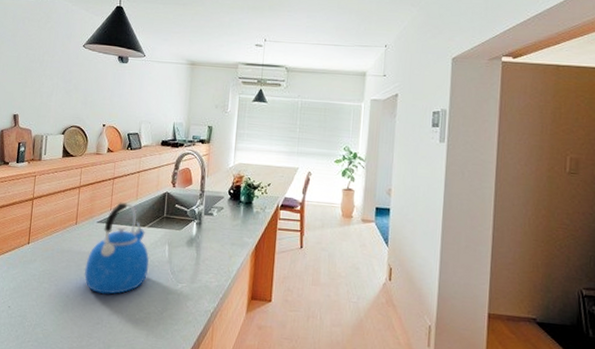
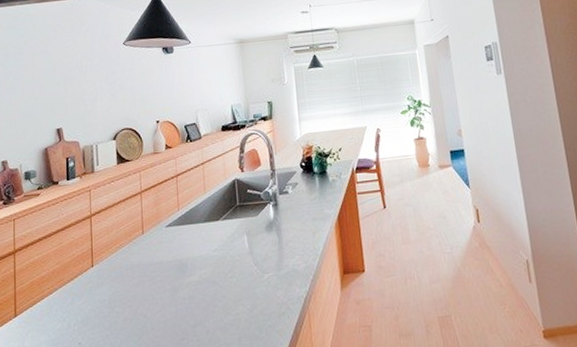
kettle: present [84,202,150,295] -> none [159,199,230,305]

